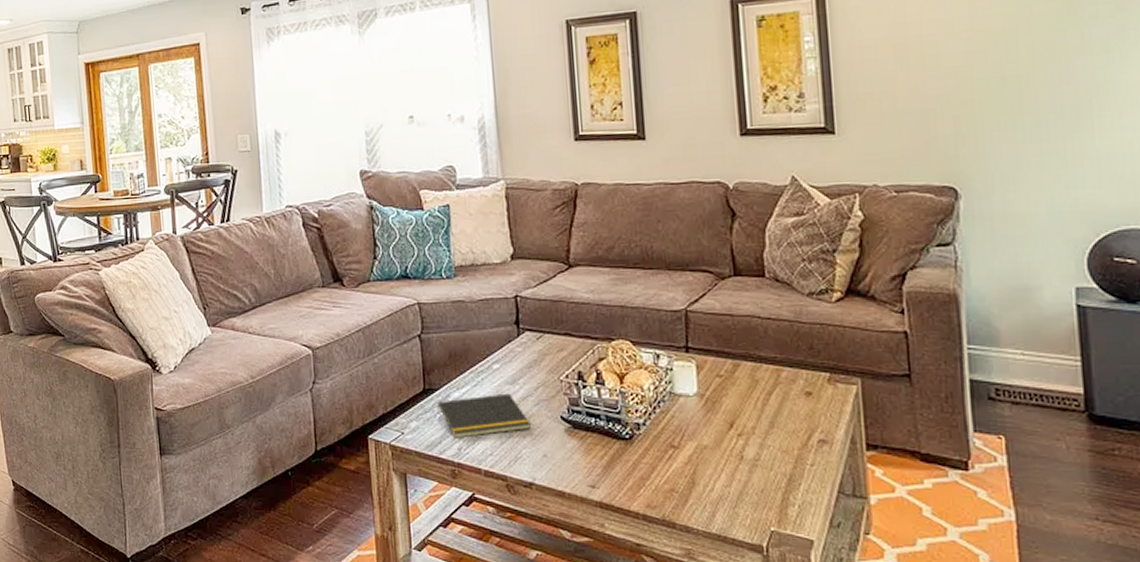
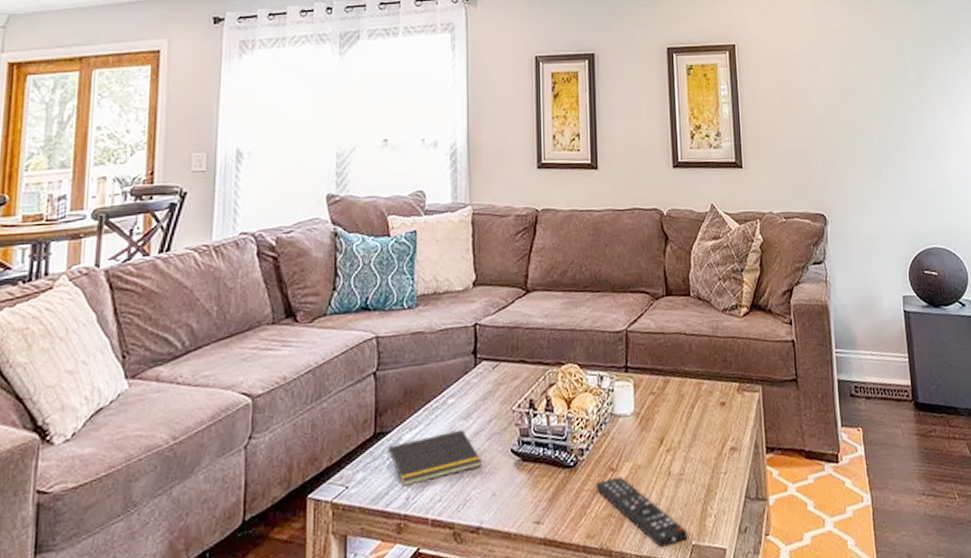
remote control: none [656,454,766,528] -> present [596,476,688,547]

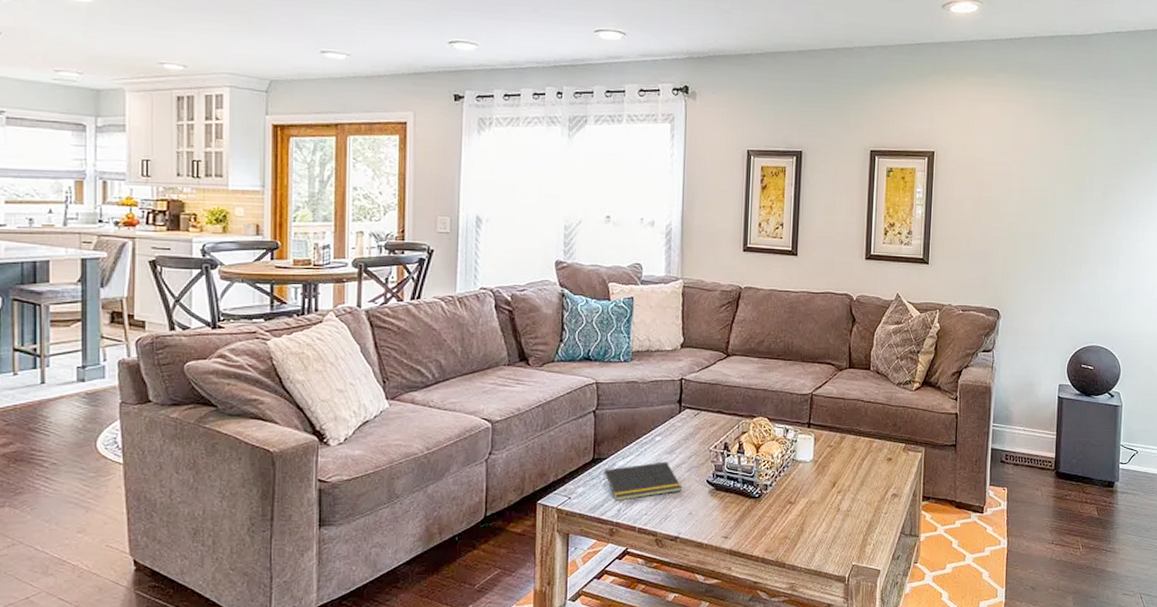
remote control: present [596,476,688,547] -> none [776,508,850,564]

